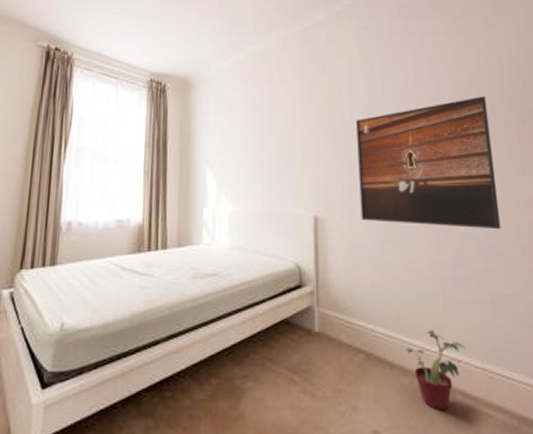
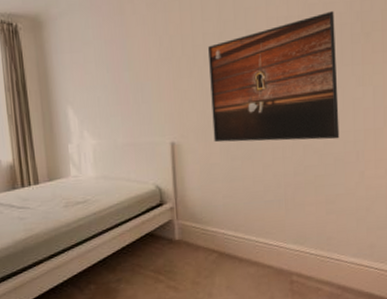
potted plant: present [405,329,466,411] -> none [252,228,303,290]

